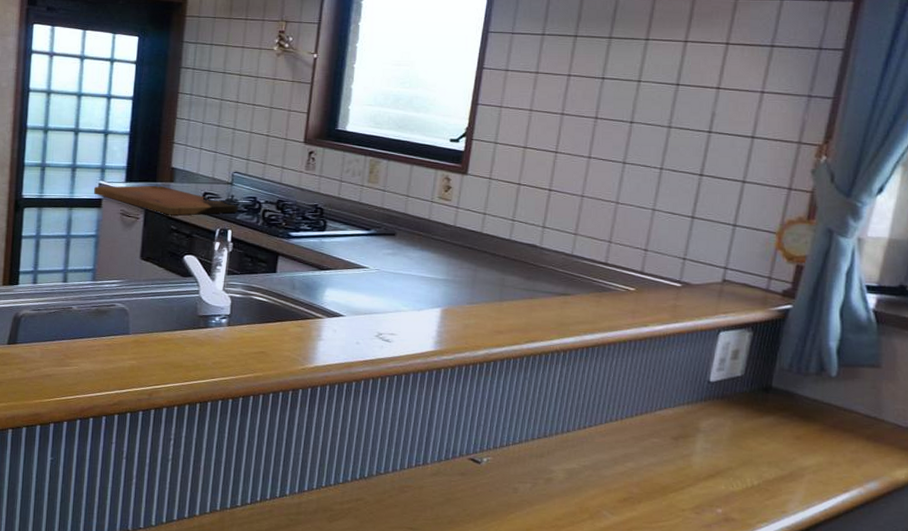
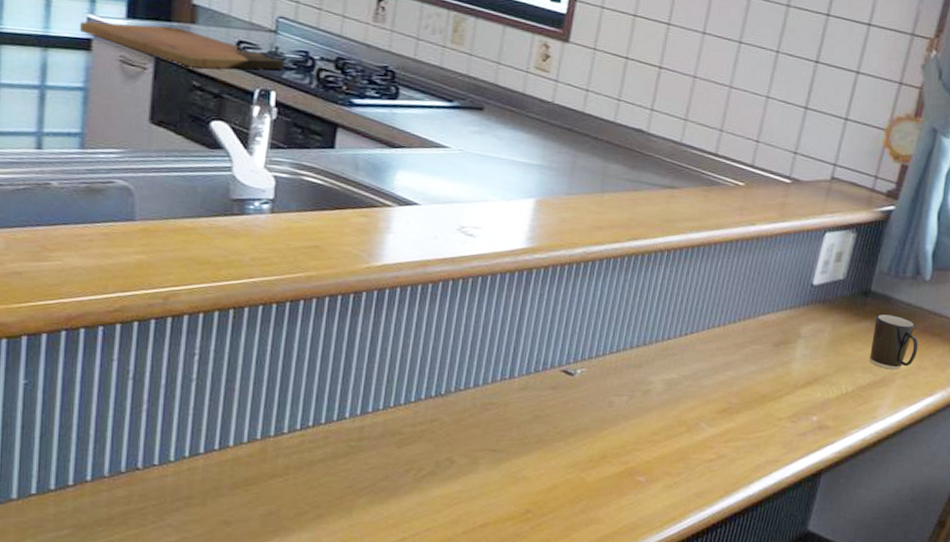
mug: none [775,410,828,465] -> present [869,314,919,370]

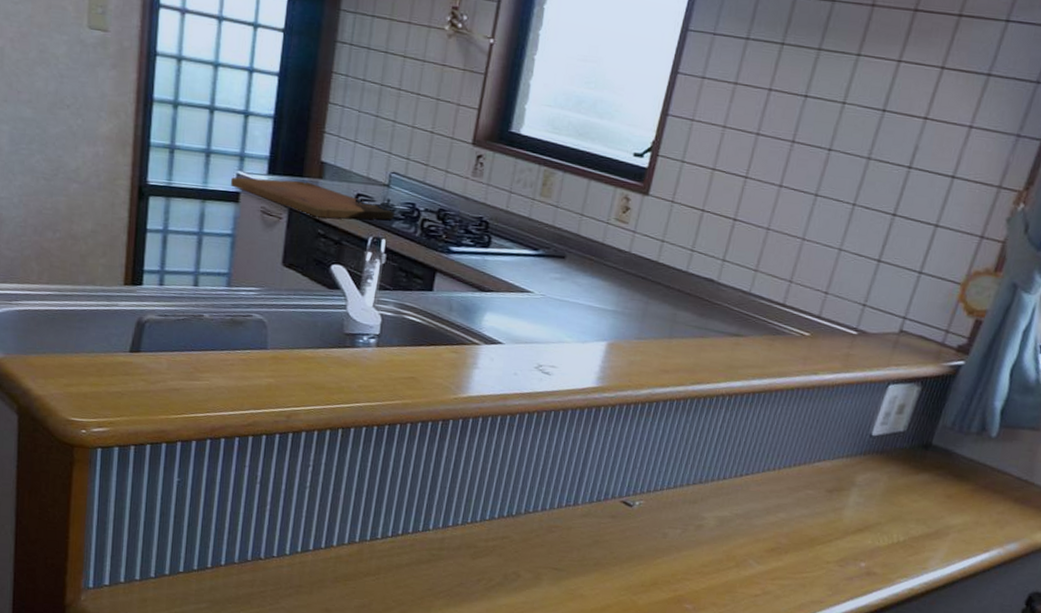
mug: present [869,314,919,370] -> none [924,468,978,524]

